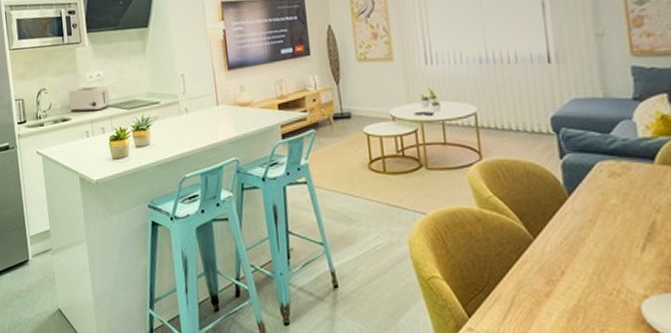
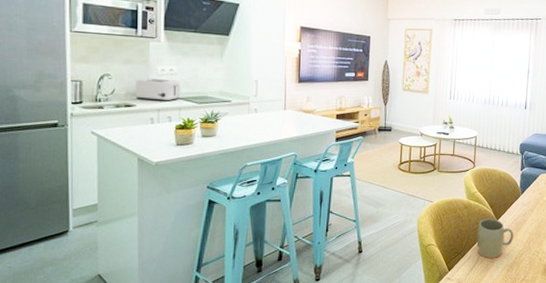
mug: none [503,236,569,299] -> present [476,218,514,258]

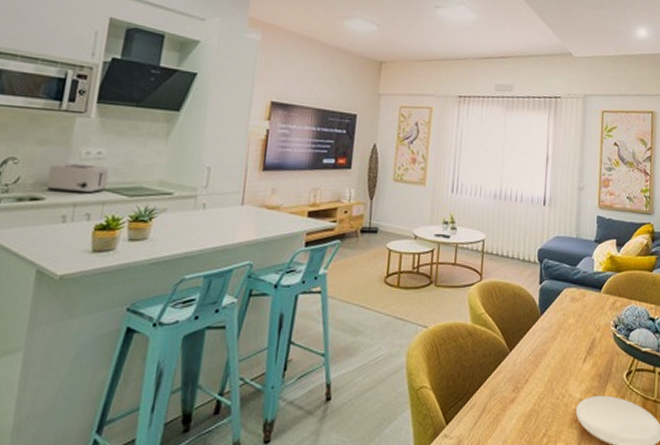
mug: present [476,218,514,258] -> none [483,349,532,404]

